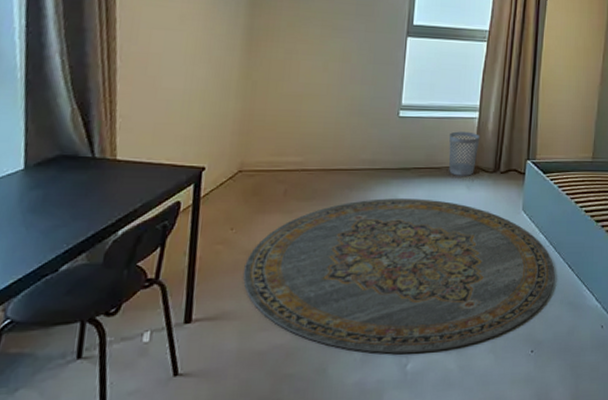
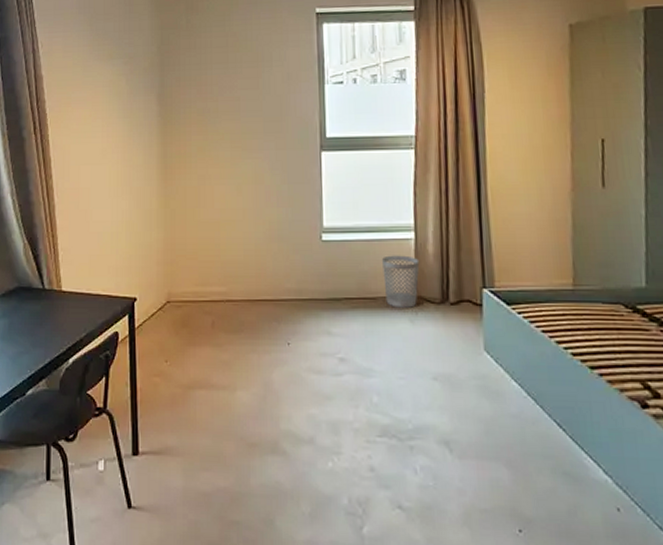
rug: present [243,198,555,354] -> none [182,333,541,516]

